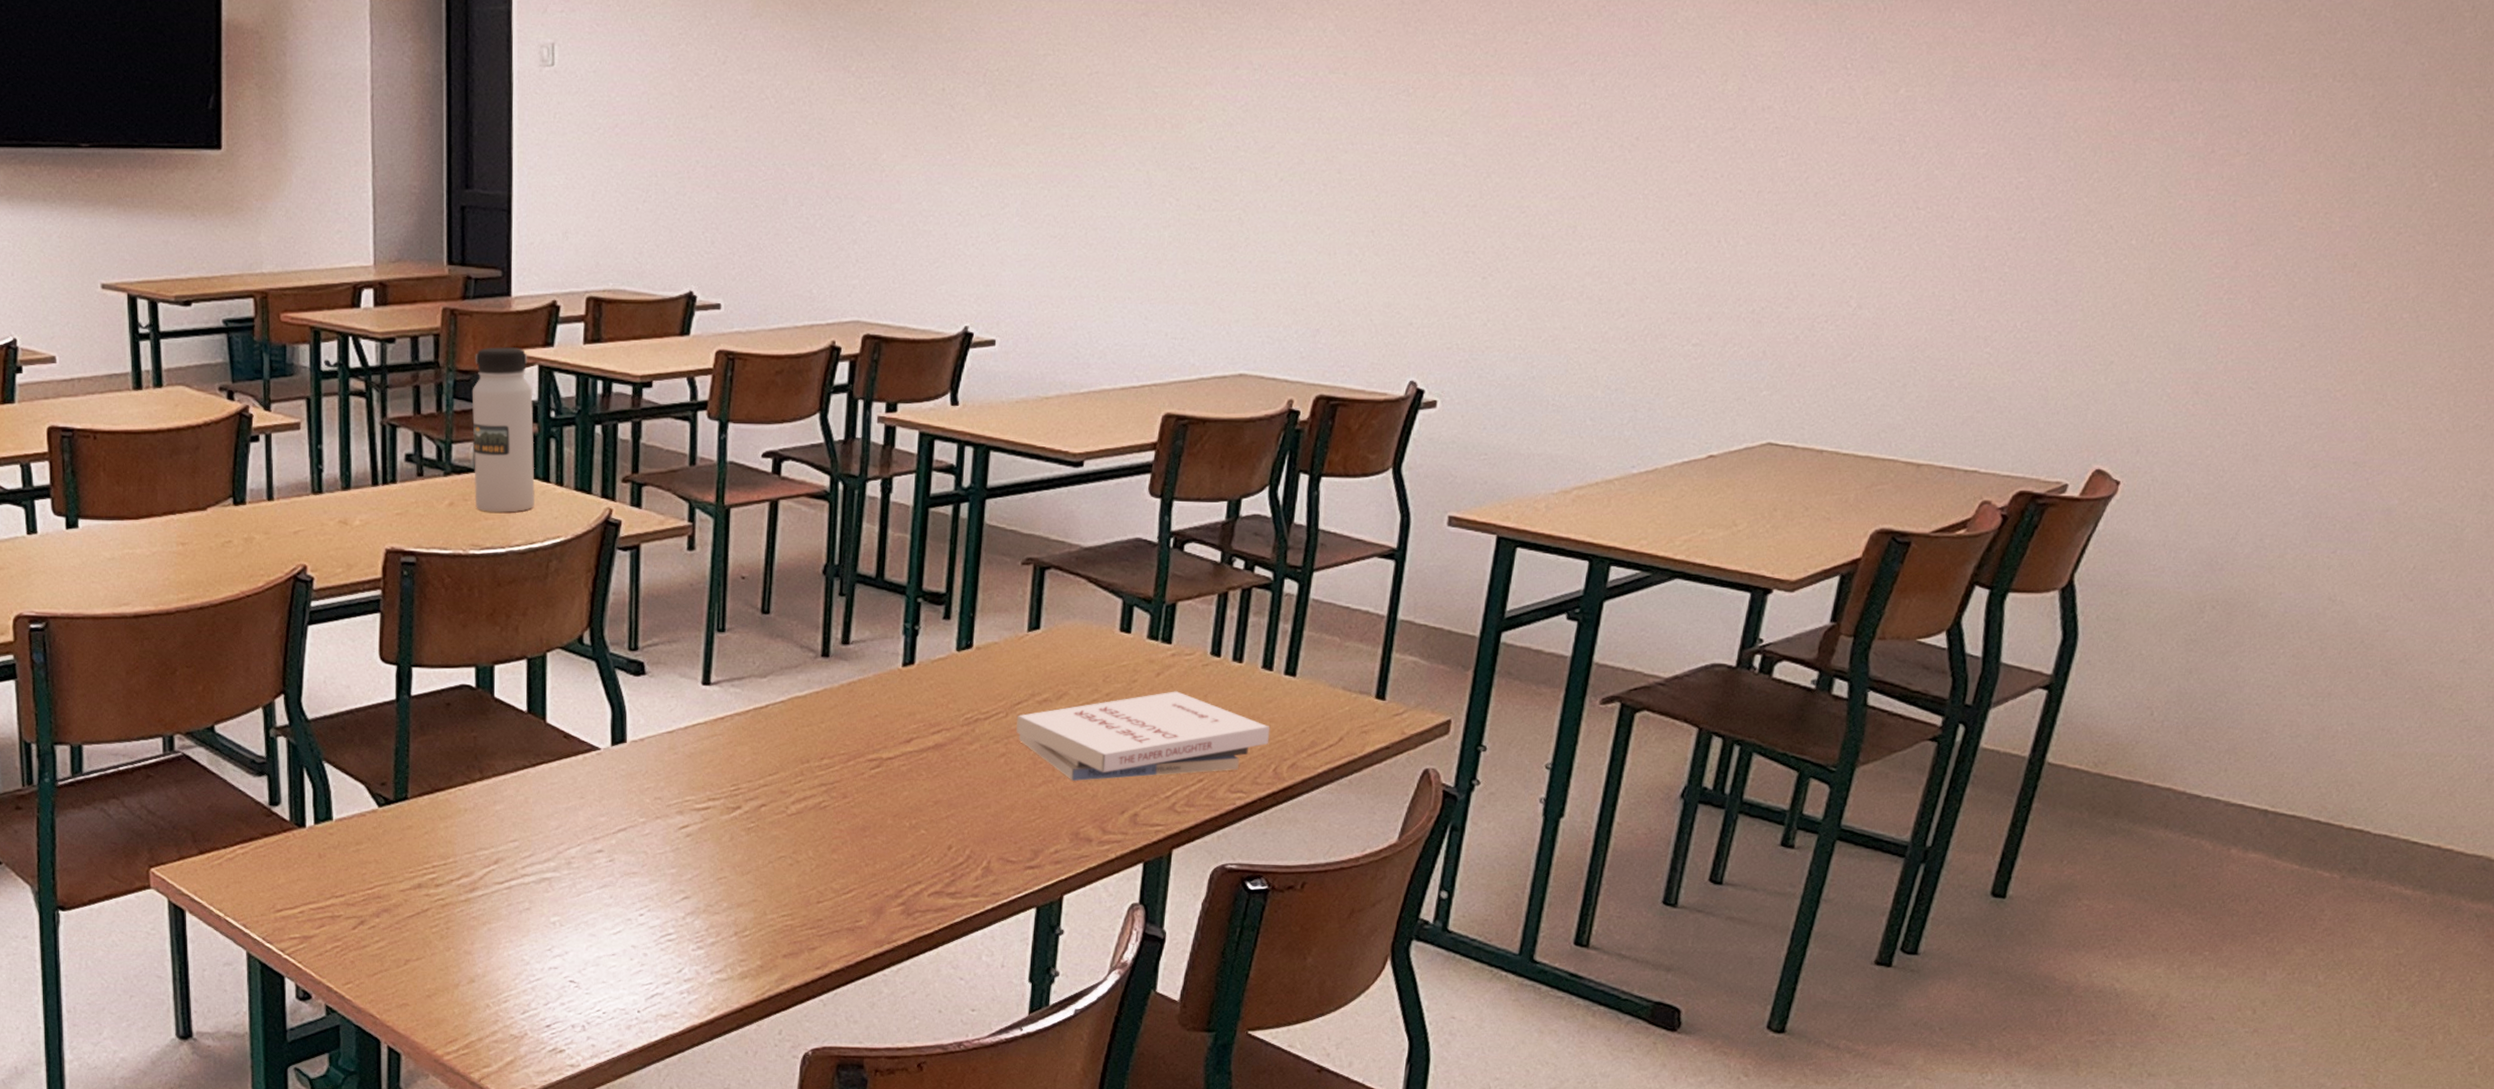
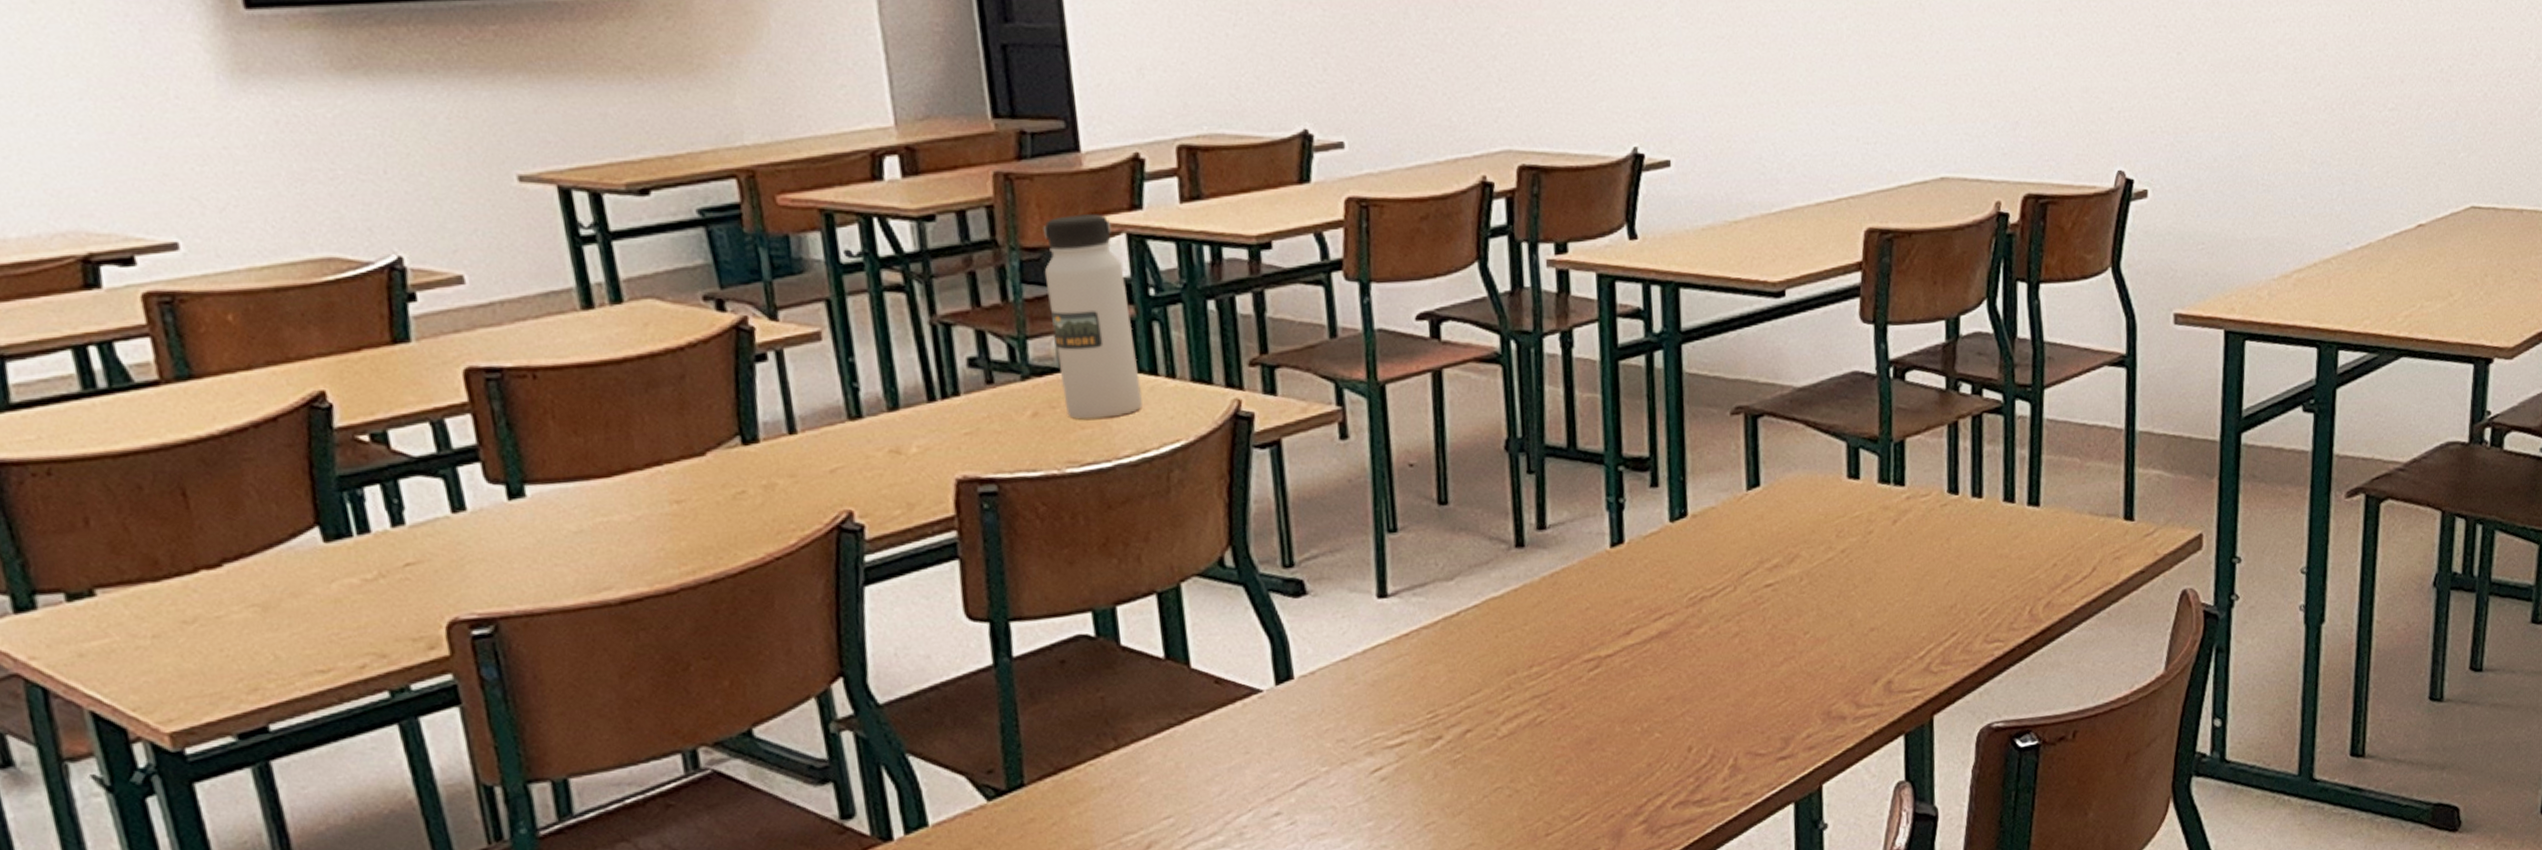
books: present [1016,691,1270,781] -> none [1747,538,2021,653]

